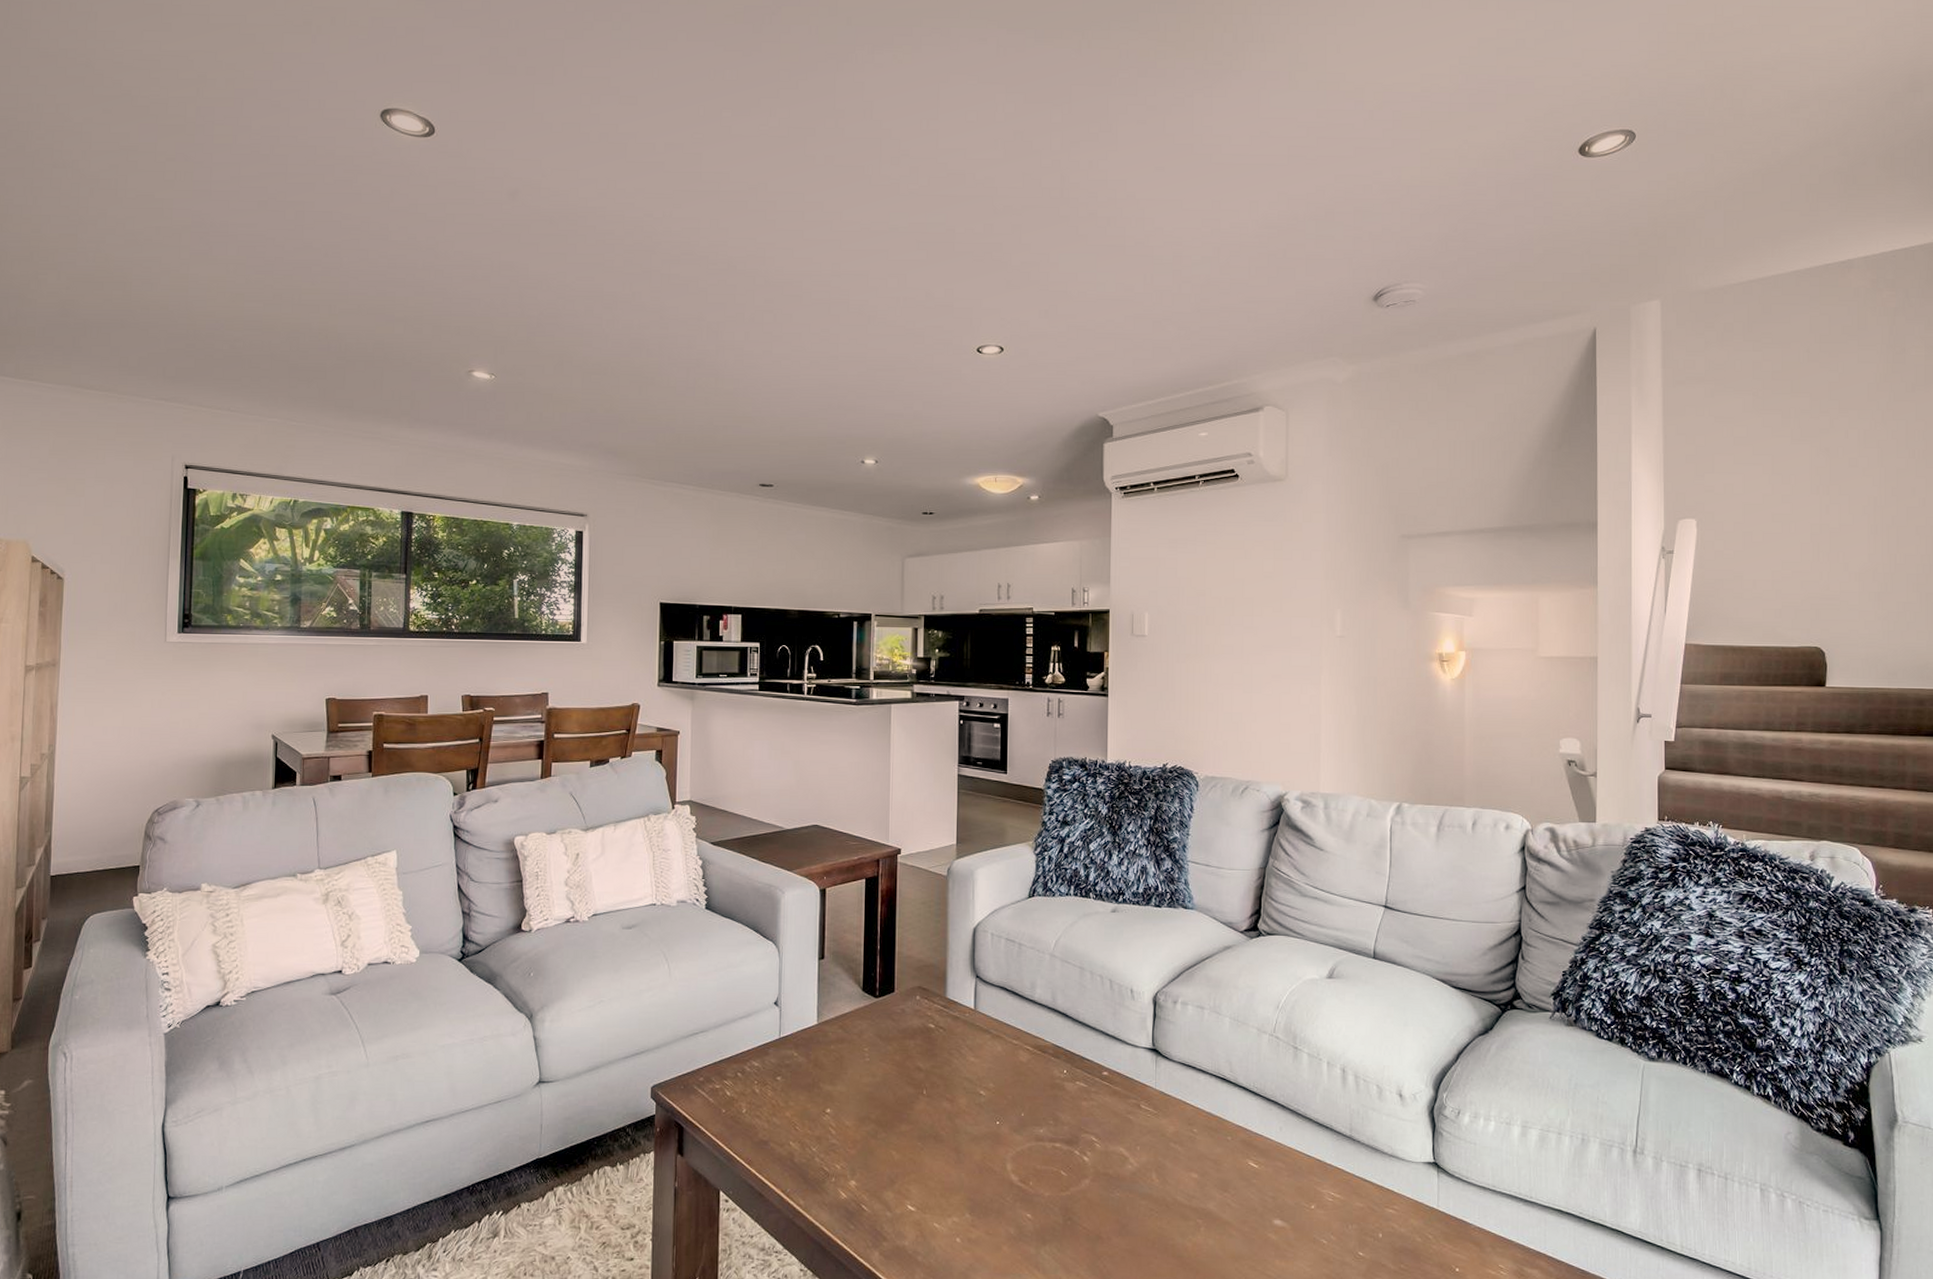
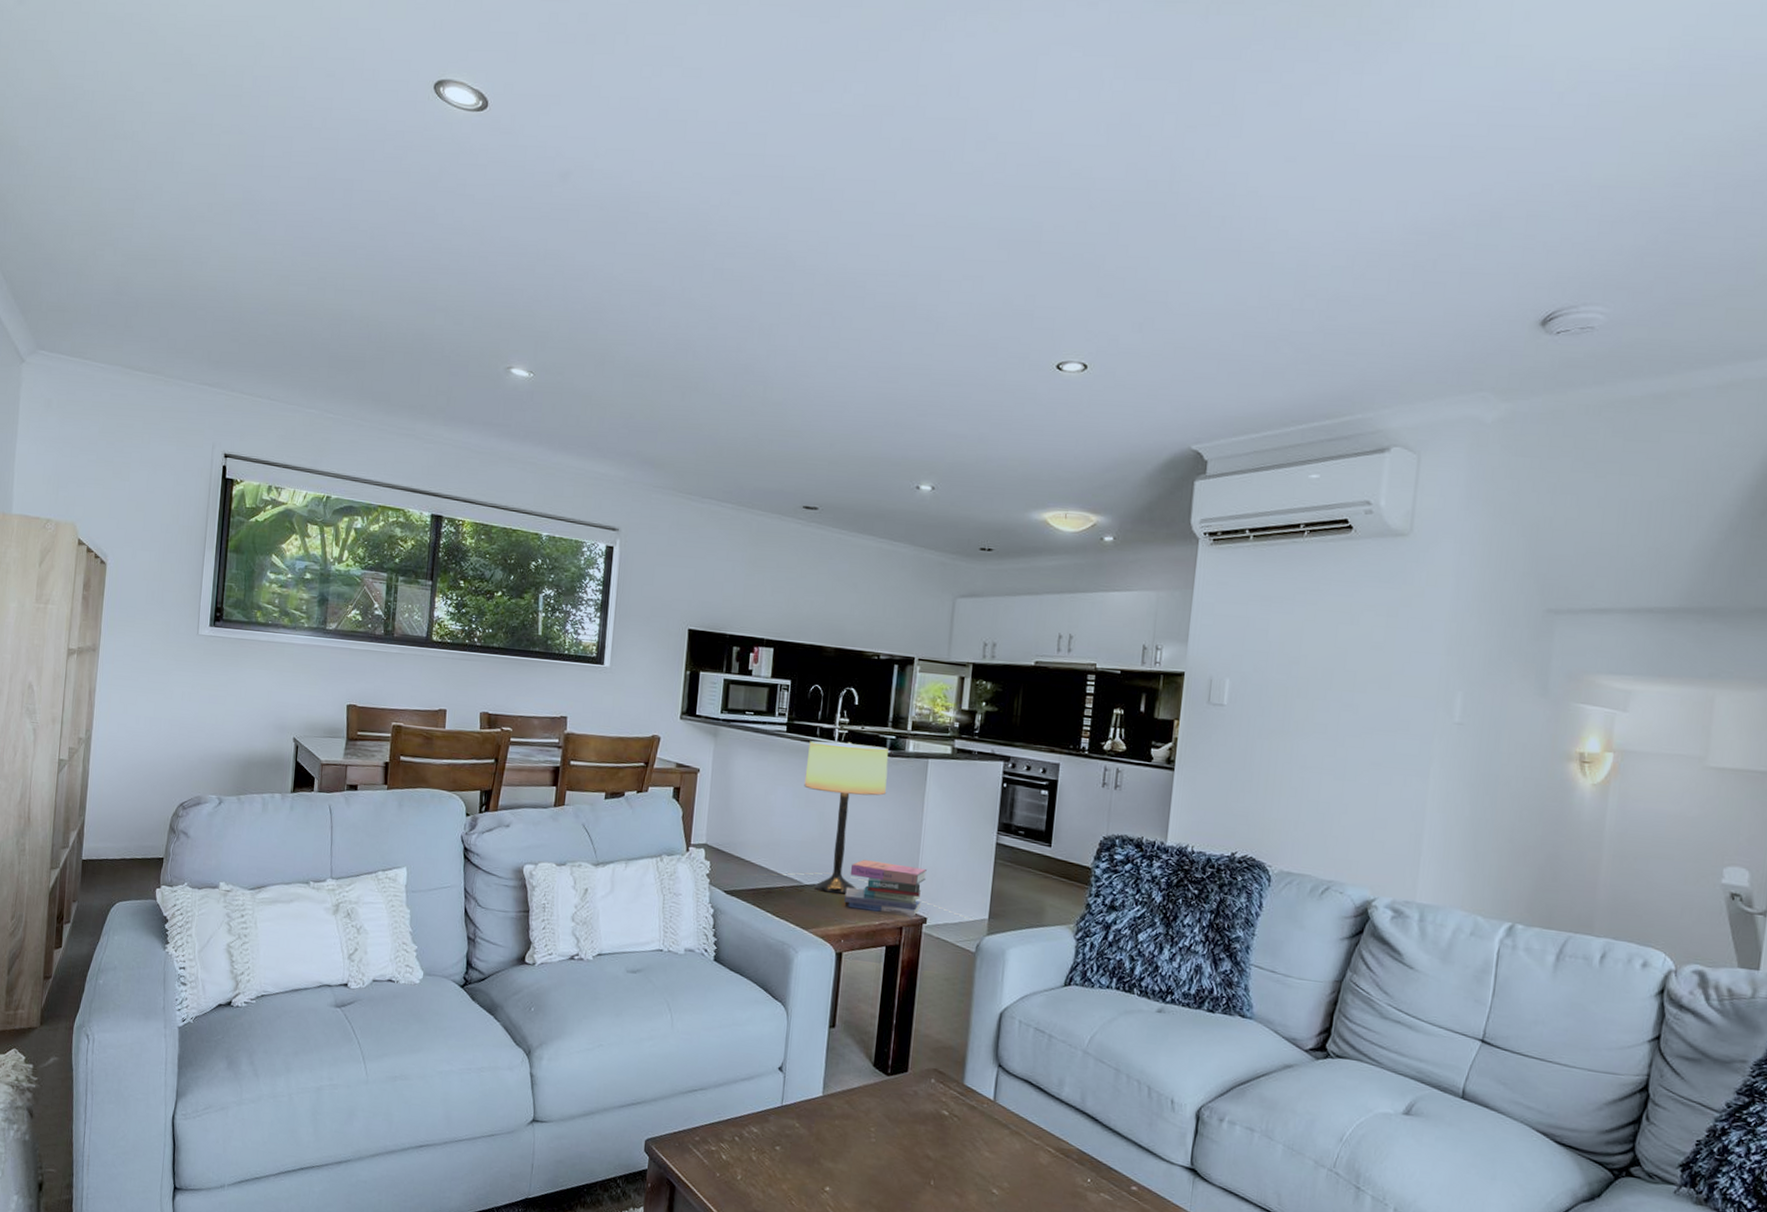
table lamp: none [779,695,855,836] -> present [804,741,888,895]
books: none [824,801,897,849] -> present [844,860,927,917]

